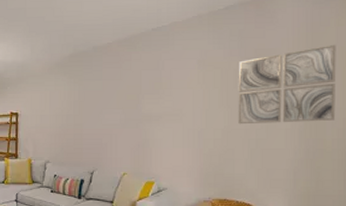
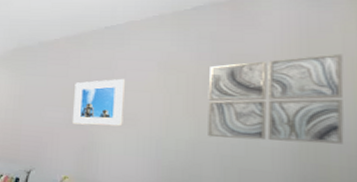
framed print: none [128,77,171,124] -> present [73,78,125,127]

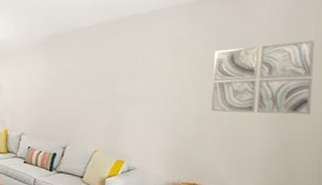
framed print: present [73,78,125,127] -> none [102,62,146,105]

